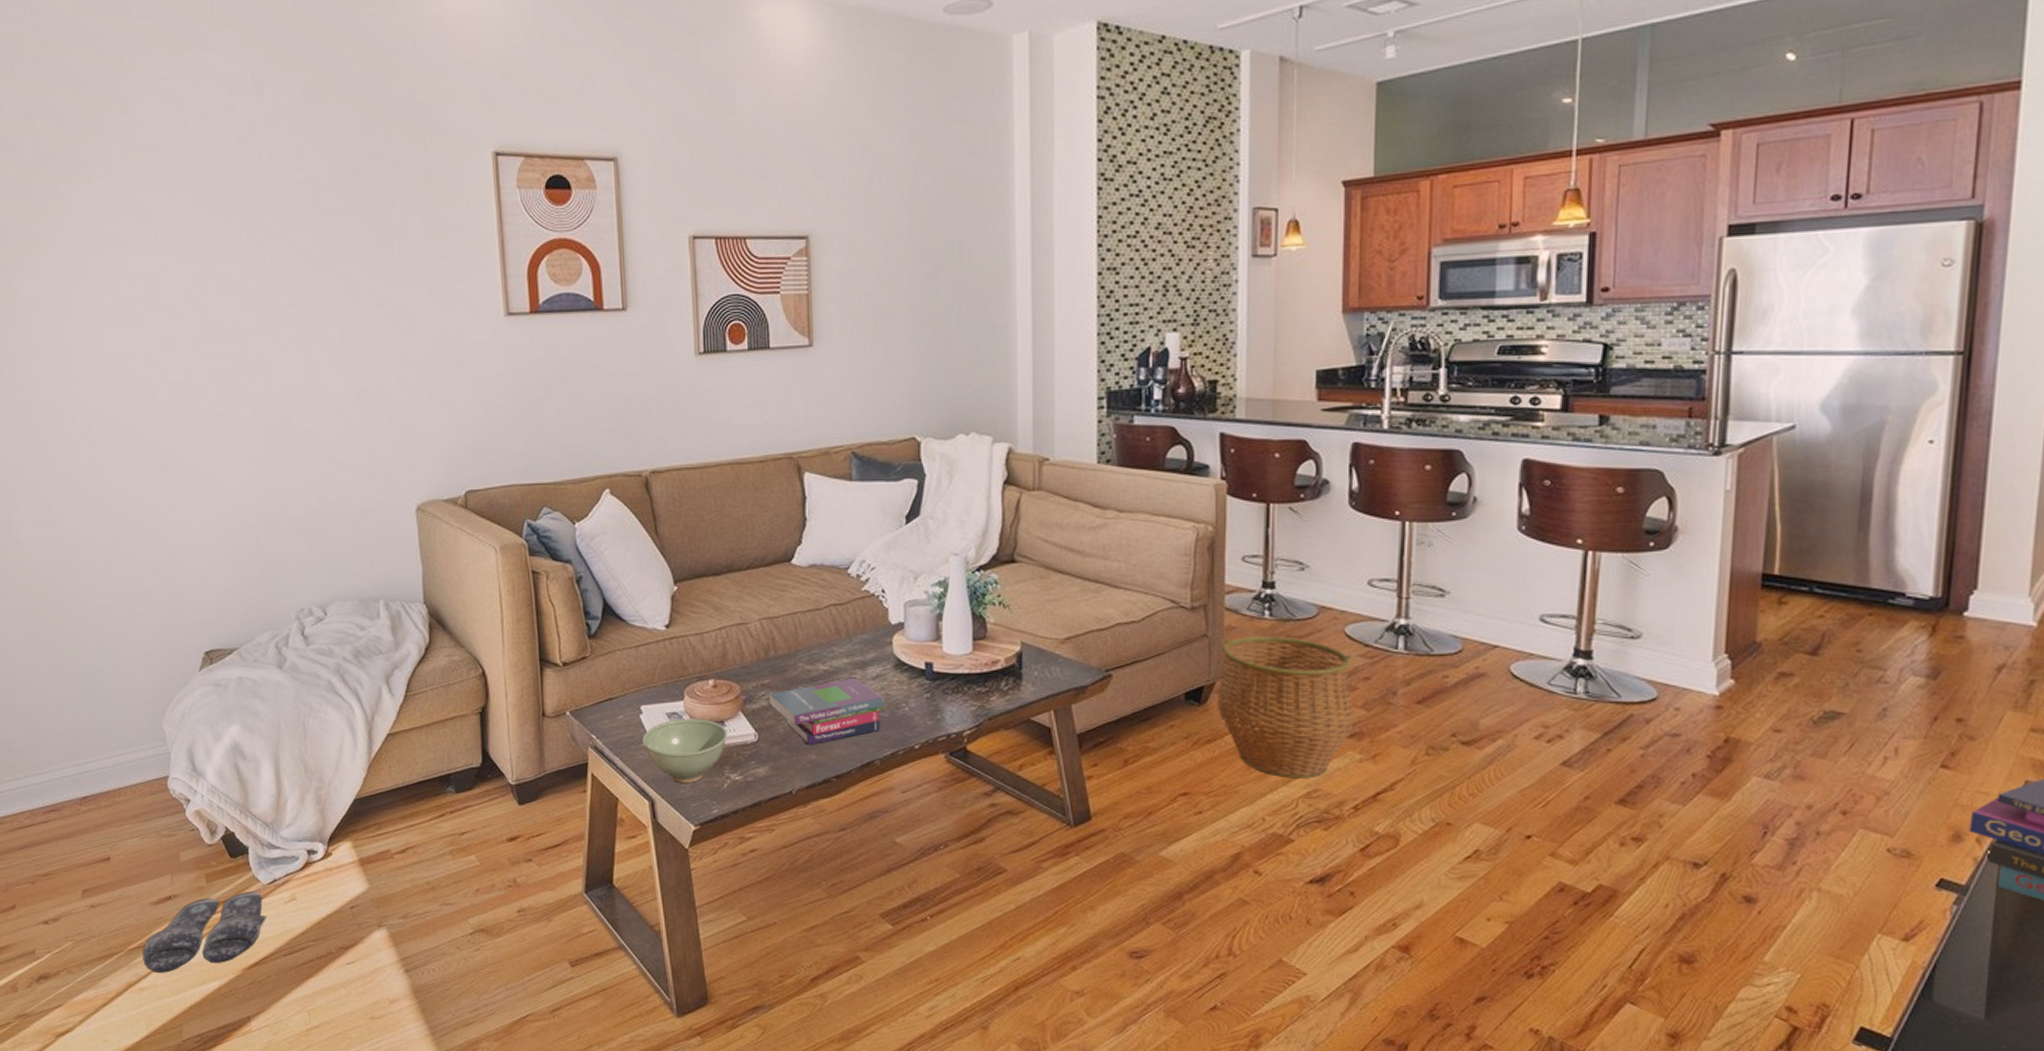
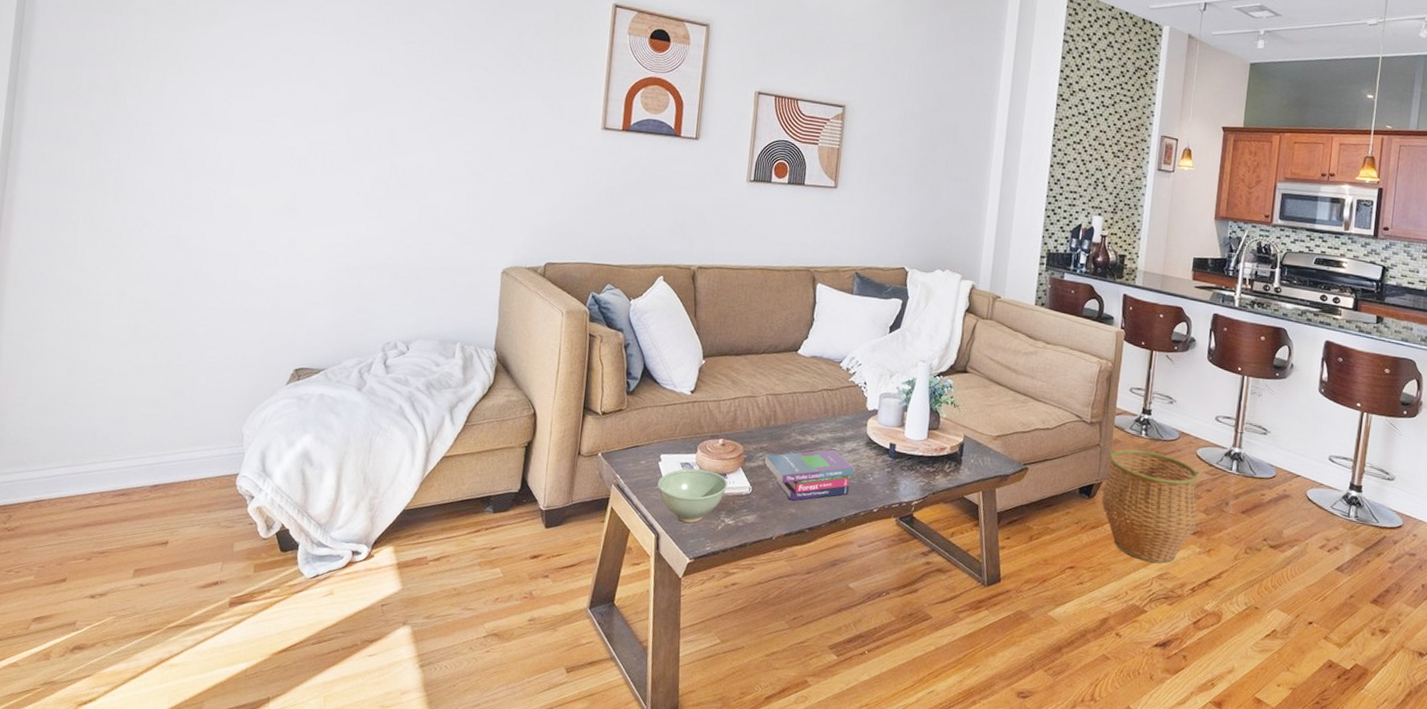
slippers: present [142,892,268,973] -> none [179,583,304,652]

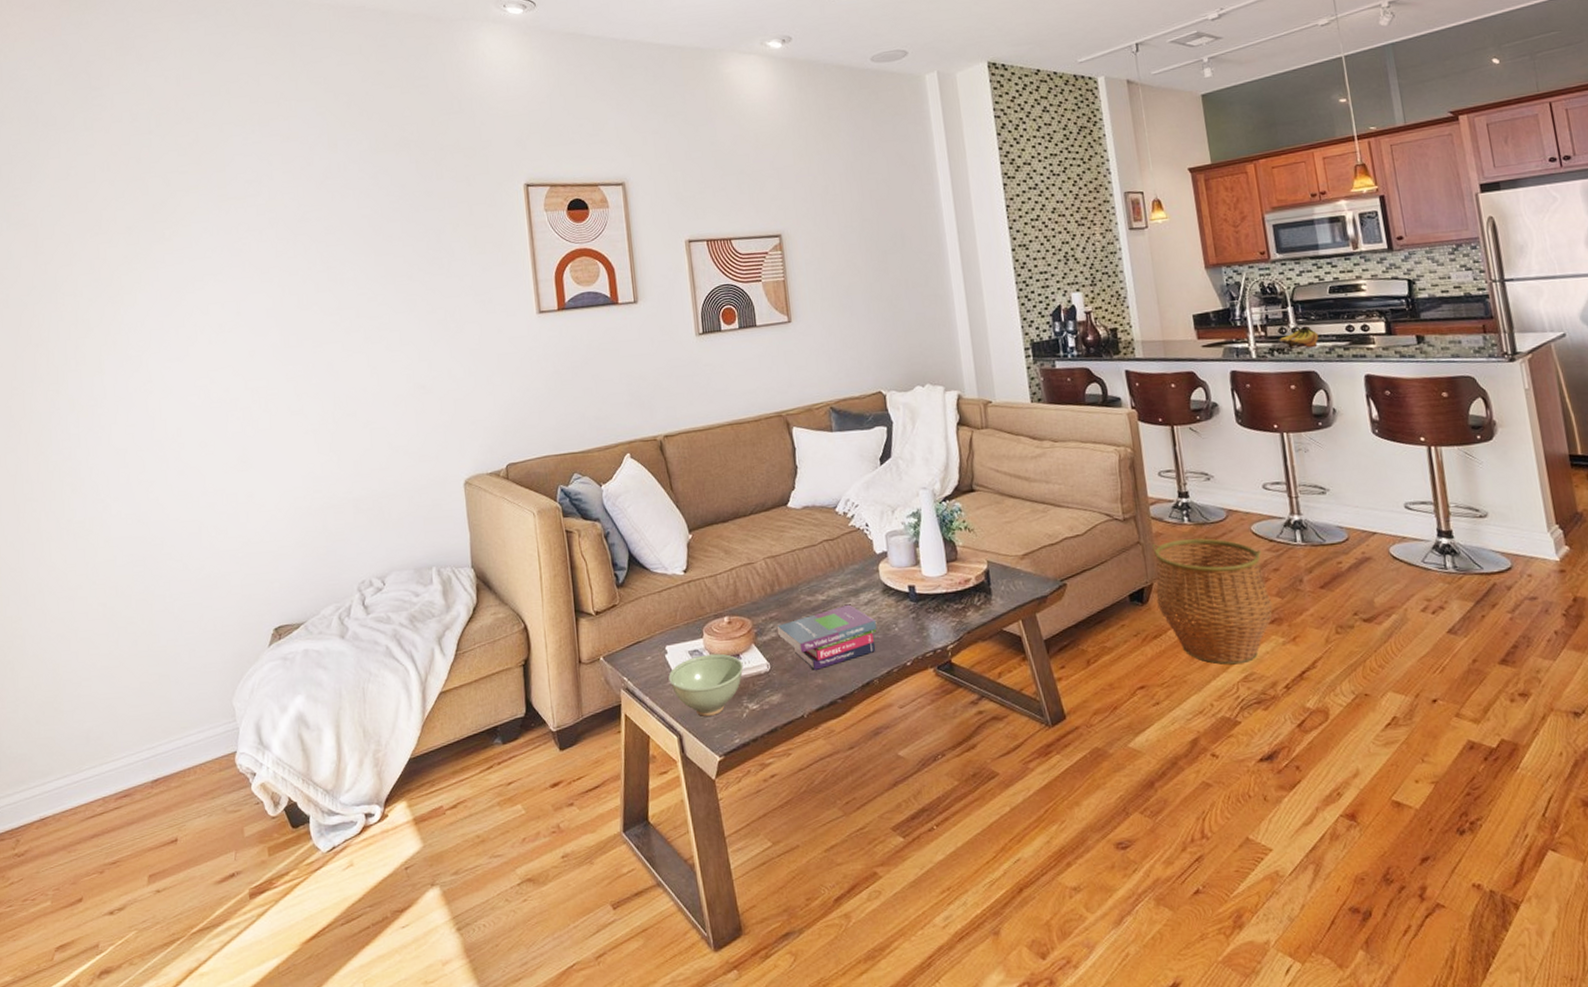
fruit: none [1260,287,1296,309] -> present [1278,325,1319,349]

